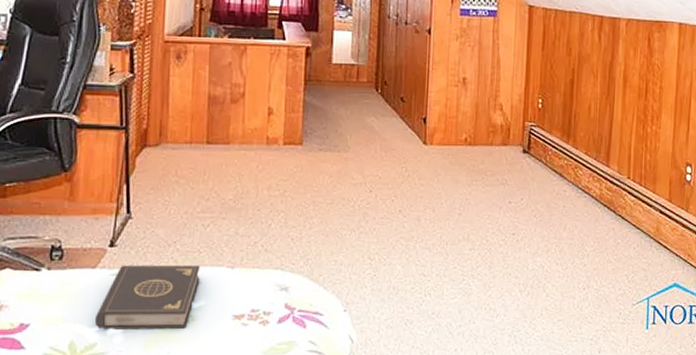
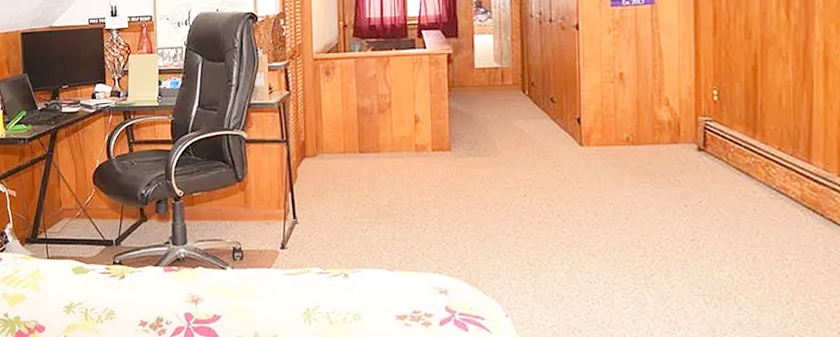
book: present [94,265,200,330] -> none [273,265,363,326]

